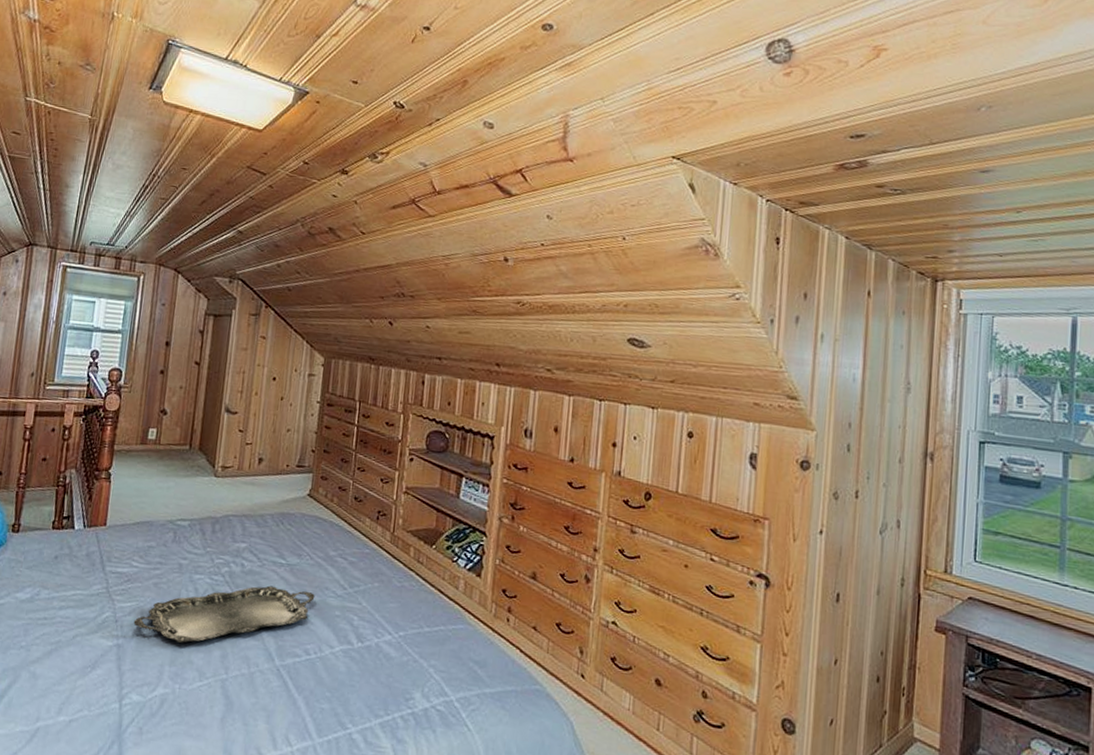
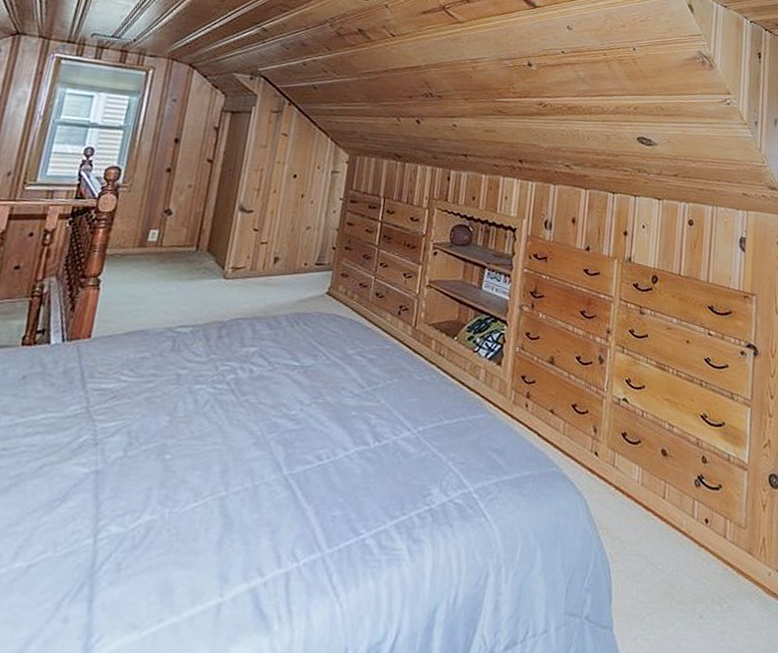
serving tray: present [133,585,315,643] -> none [117,390,330,461]

